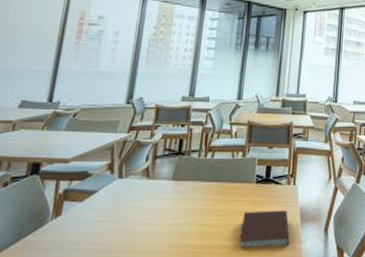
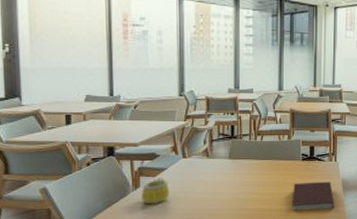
mug: none [60,203,97,238] -> present [142,178,170,205]

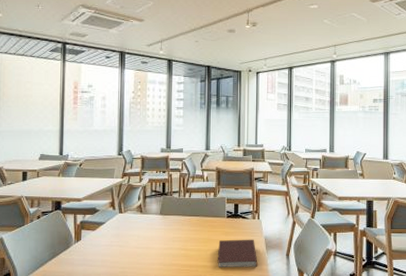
mug: present [142,178,170,205] -> none [82,231,107,257]

